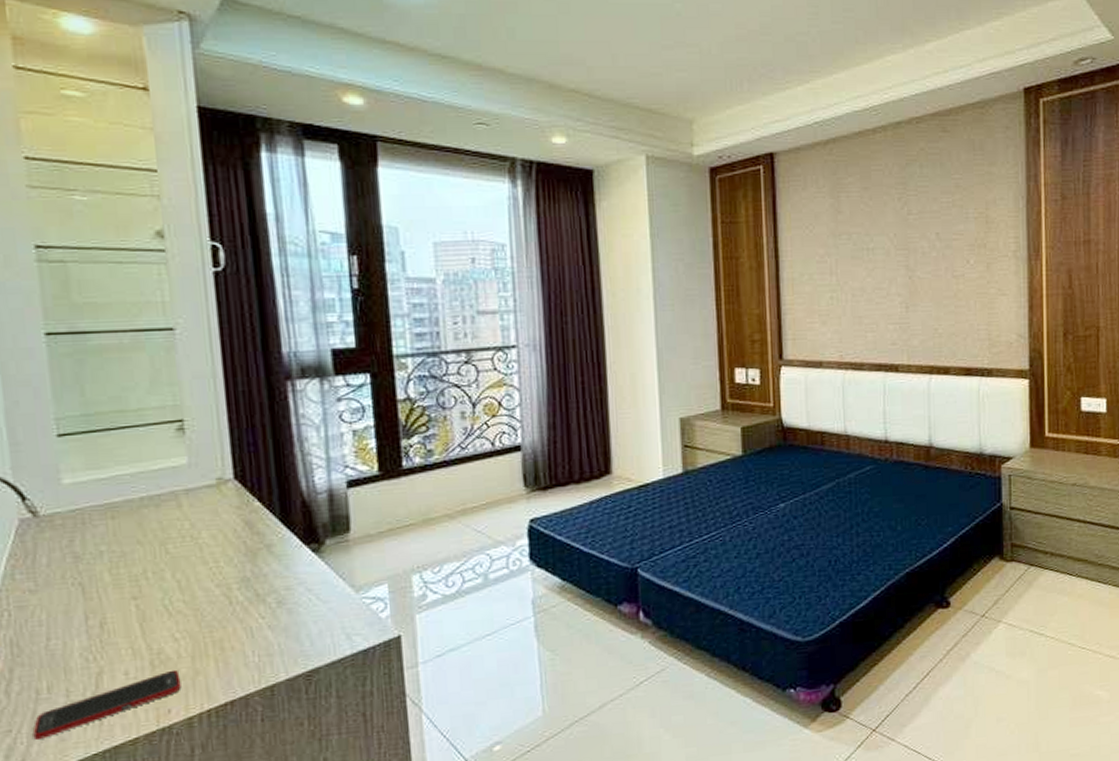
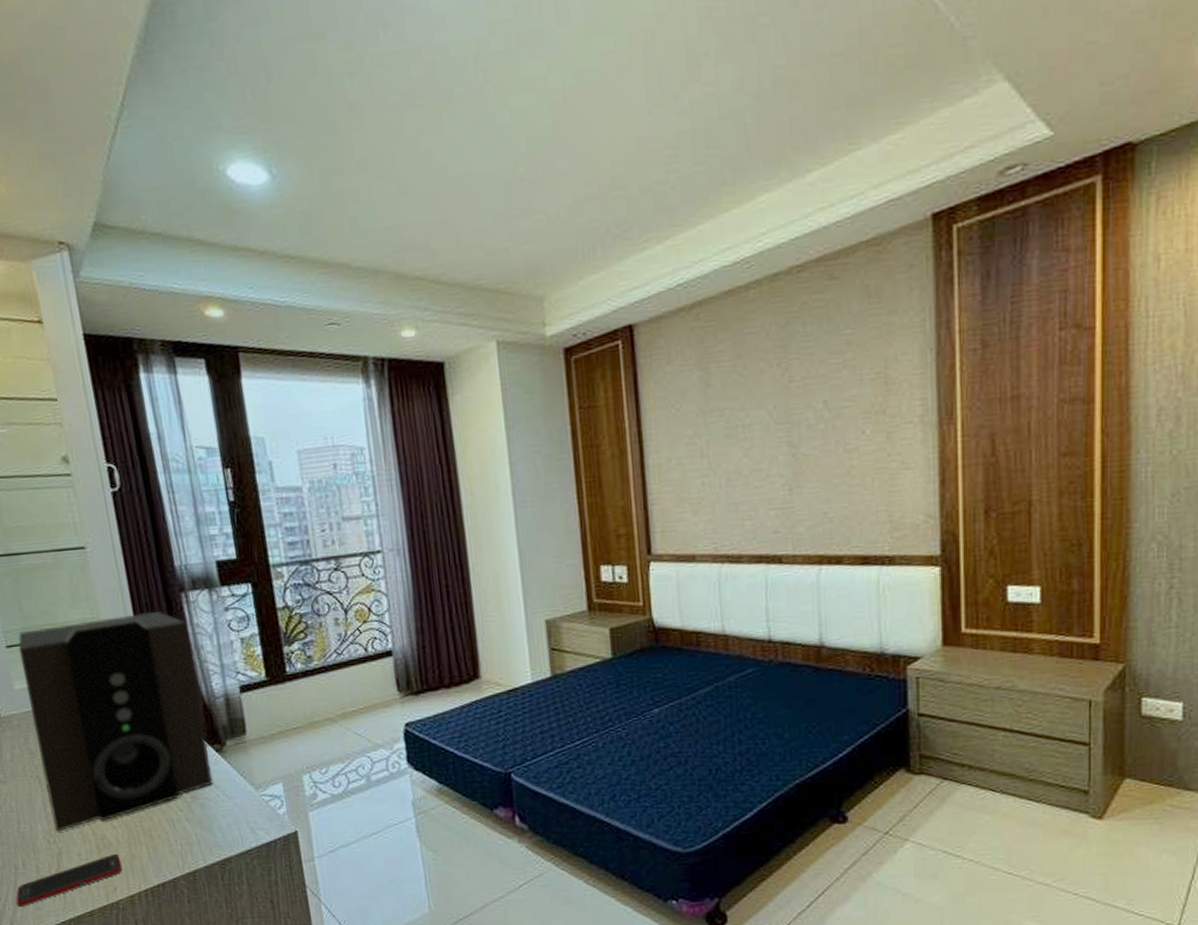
speaker: none [73,399,306,648] -> present [18,611,214,832]

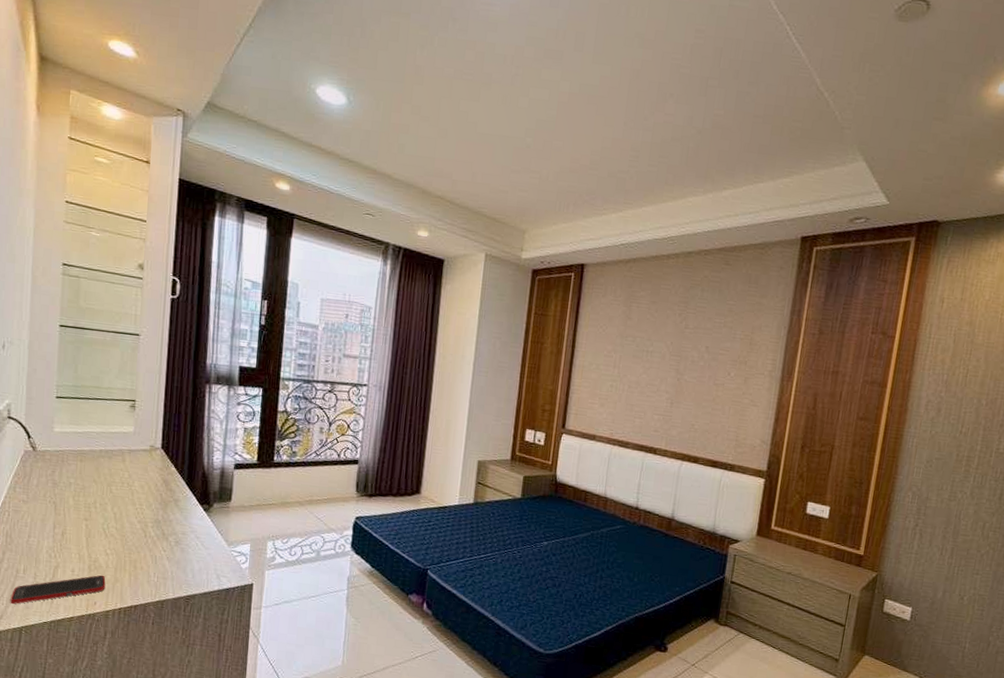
speaker: present [18,611,214,832] -> none [58,387,205,550]

